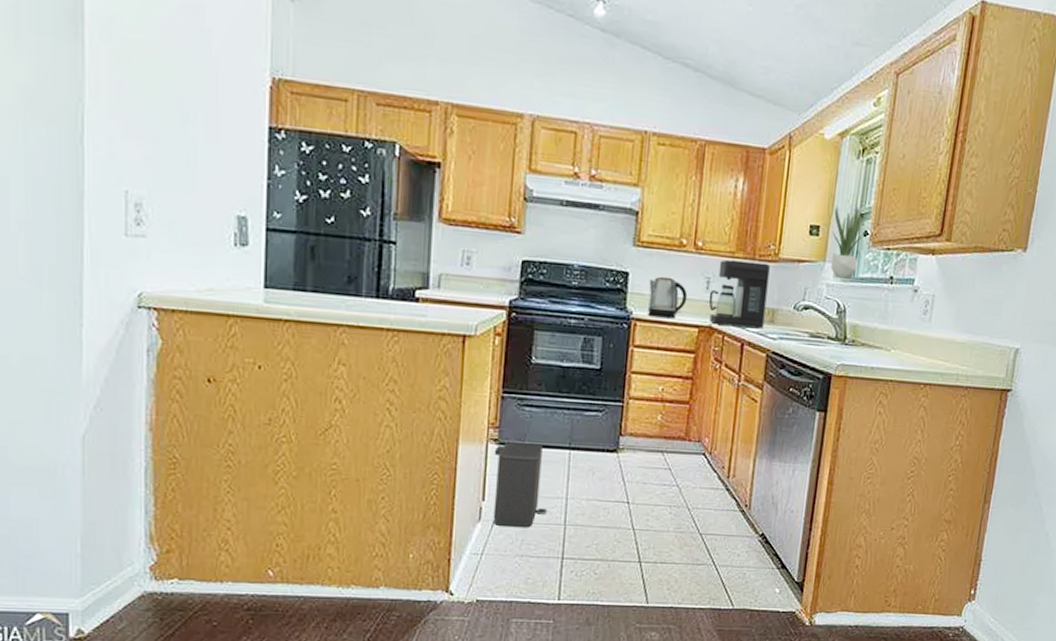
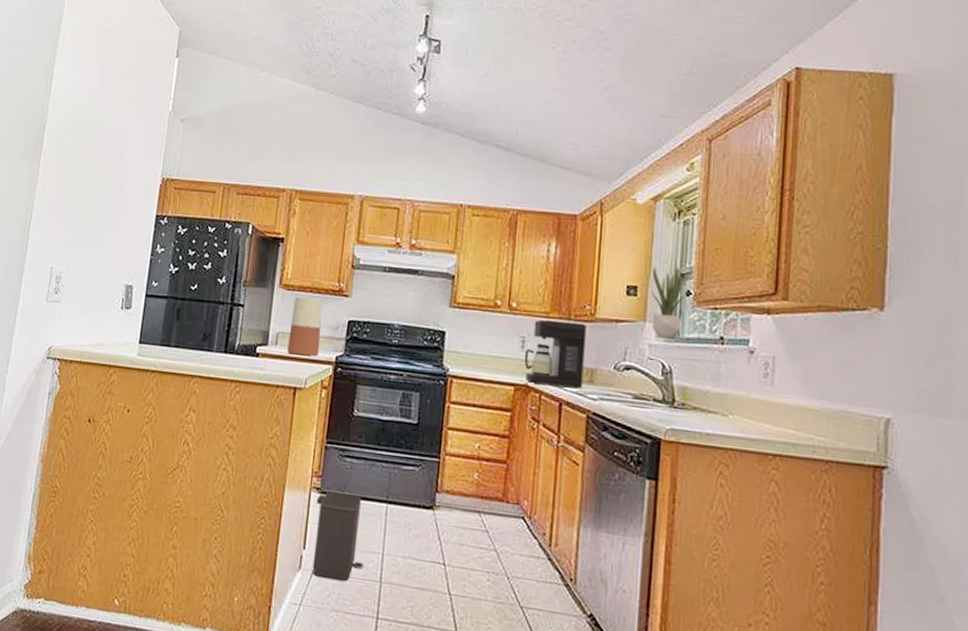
vase: none [453,233,492,301] -> present [287,297,323,357]
kettle: present [648,276,688,320] -> none [464,335,503,378]

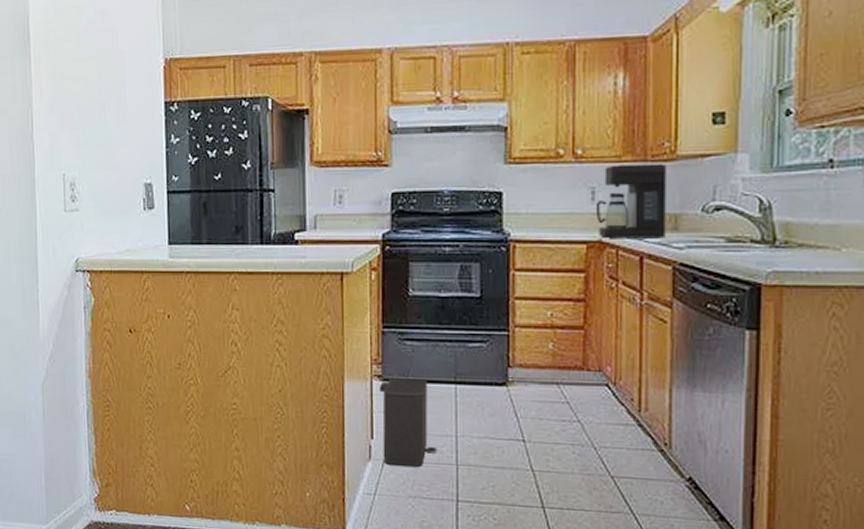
vase: present [287,297,323,357] -> none [328,173,363,237]
potted plant: present [651,265,687,339] -> none [743,81,786,169]

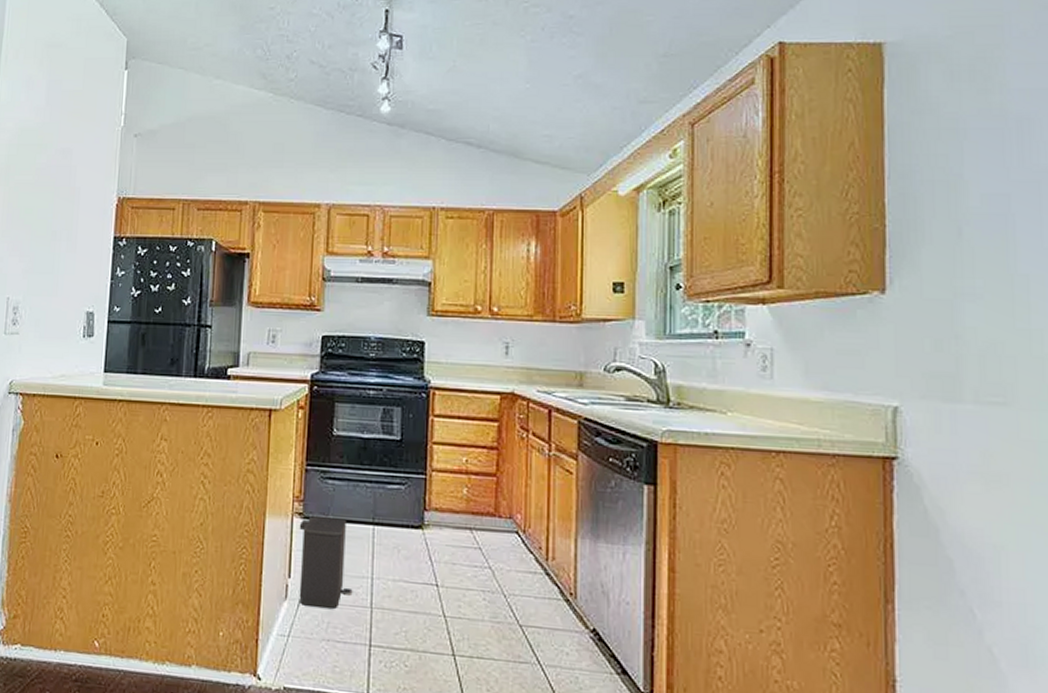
coffee maker: present [595,163,666,239] -> none [509,323,573,394]

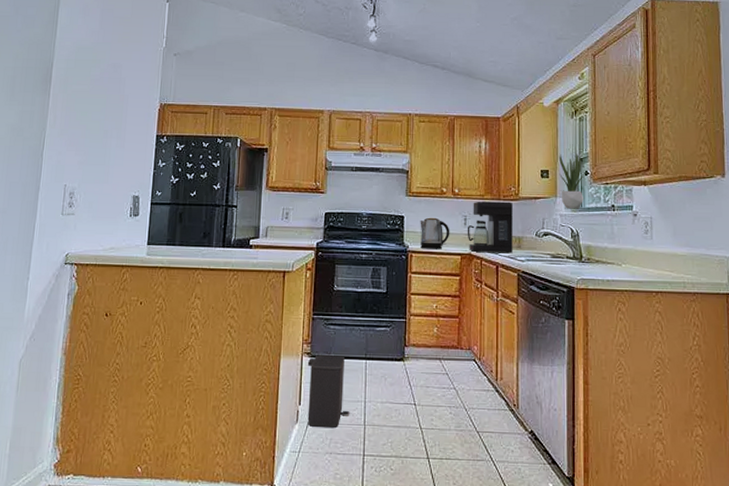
kettle: none [446,344,486,388] -> present [420,217,450,251]
coffee maker: none [509,323,573,394] -> present [467,201,513,254]
potted plant: none [639,258,676,336] -> present [559,152,585,209]

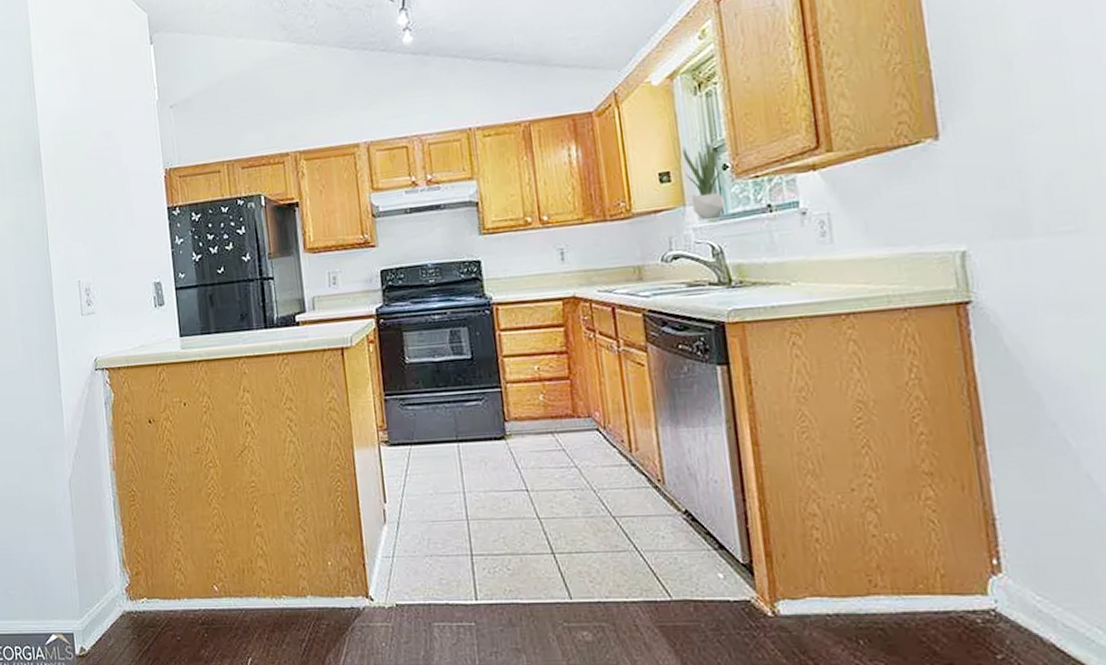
pedal bin: present [307,355,350,429] -> none [386,441,448,527]
kettle: present [420,217,450,251] -> none [502,256,545,299]
coffee maker: present [467,201,513,254] -> none [565,221,632,294]

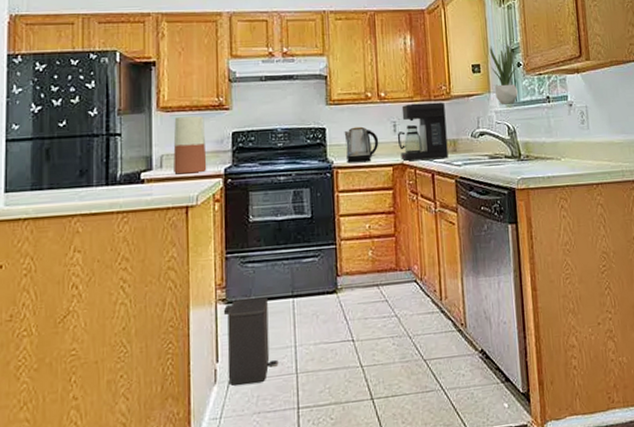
vase: none [322,255,358,316] -> present [173,116,207,175]
pedal bin: none [386,441,448,527] -> present [223,297,279,386]
kettle: none [502,256,545,299] -> present [344,126,379,164]
coffee maker: none [565,221,632,294] -> present [397,102,448,162]

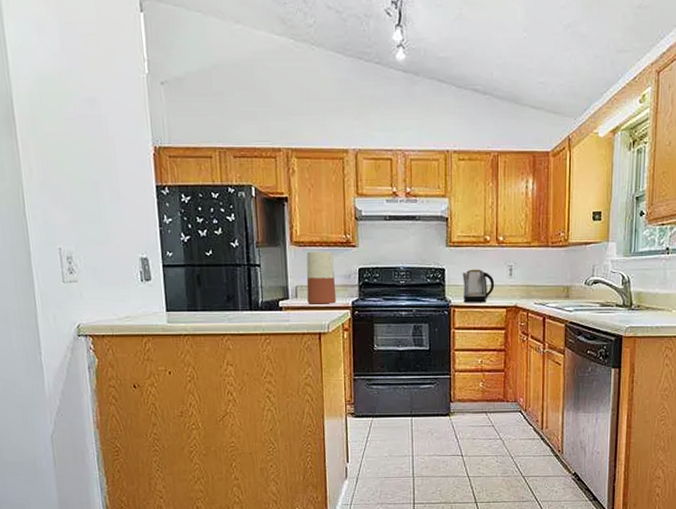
pedal bin: present [223,297,279,386] -> none [352,414,398,482]
coffee maker: present [397,102,448,162] -> none [512,248,561,305]
potted plant: present [489,43,518,105] -> none [613,190,640,254]

